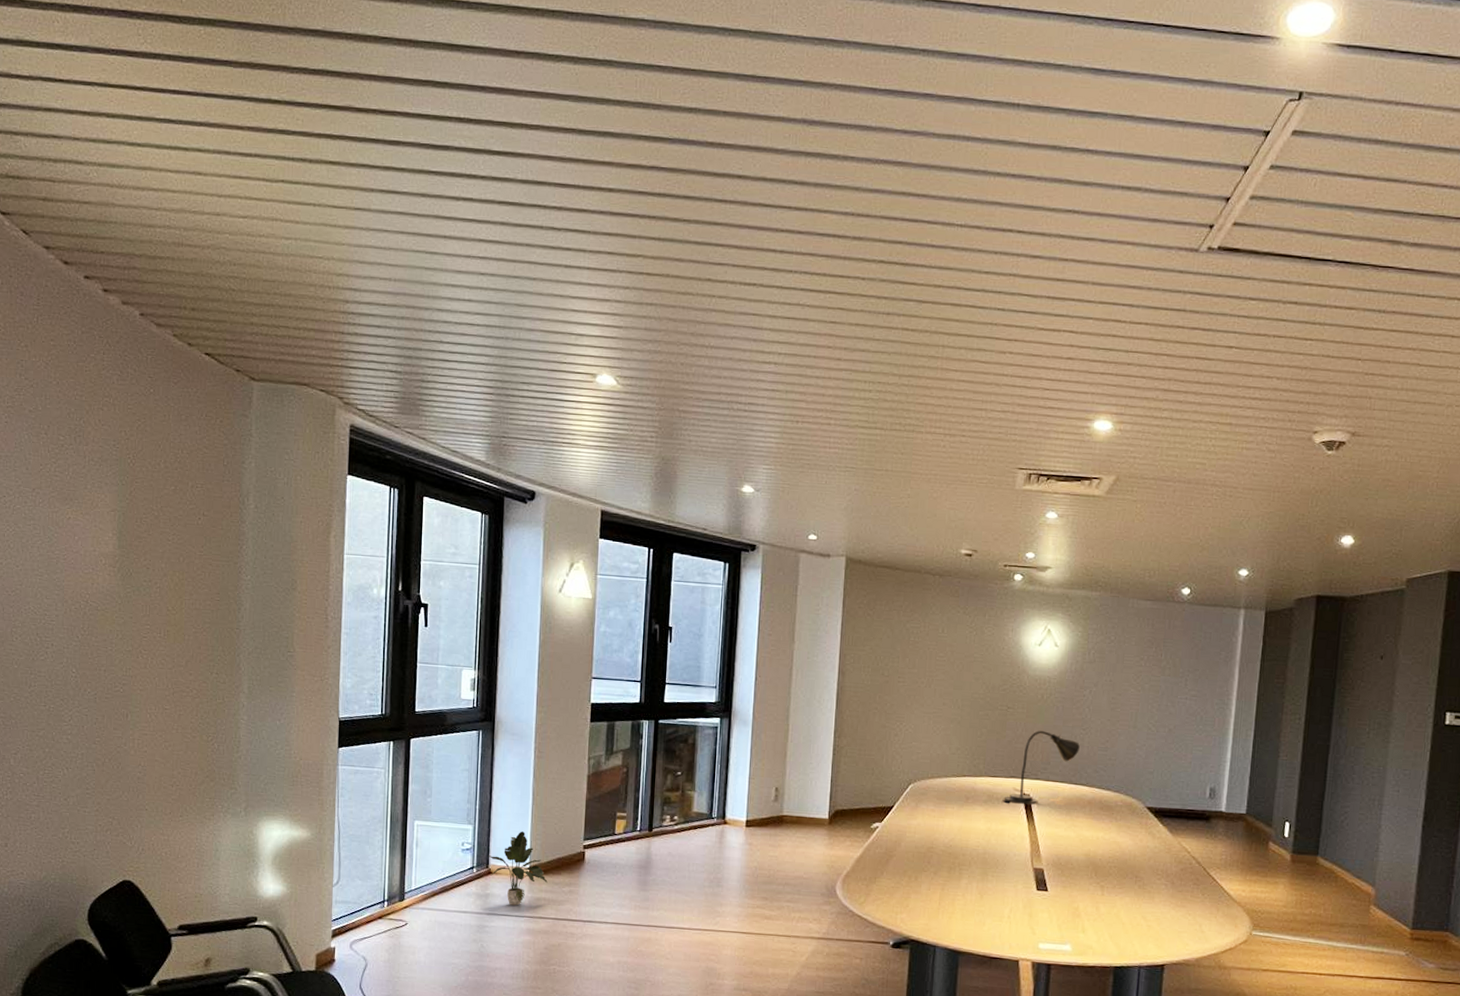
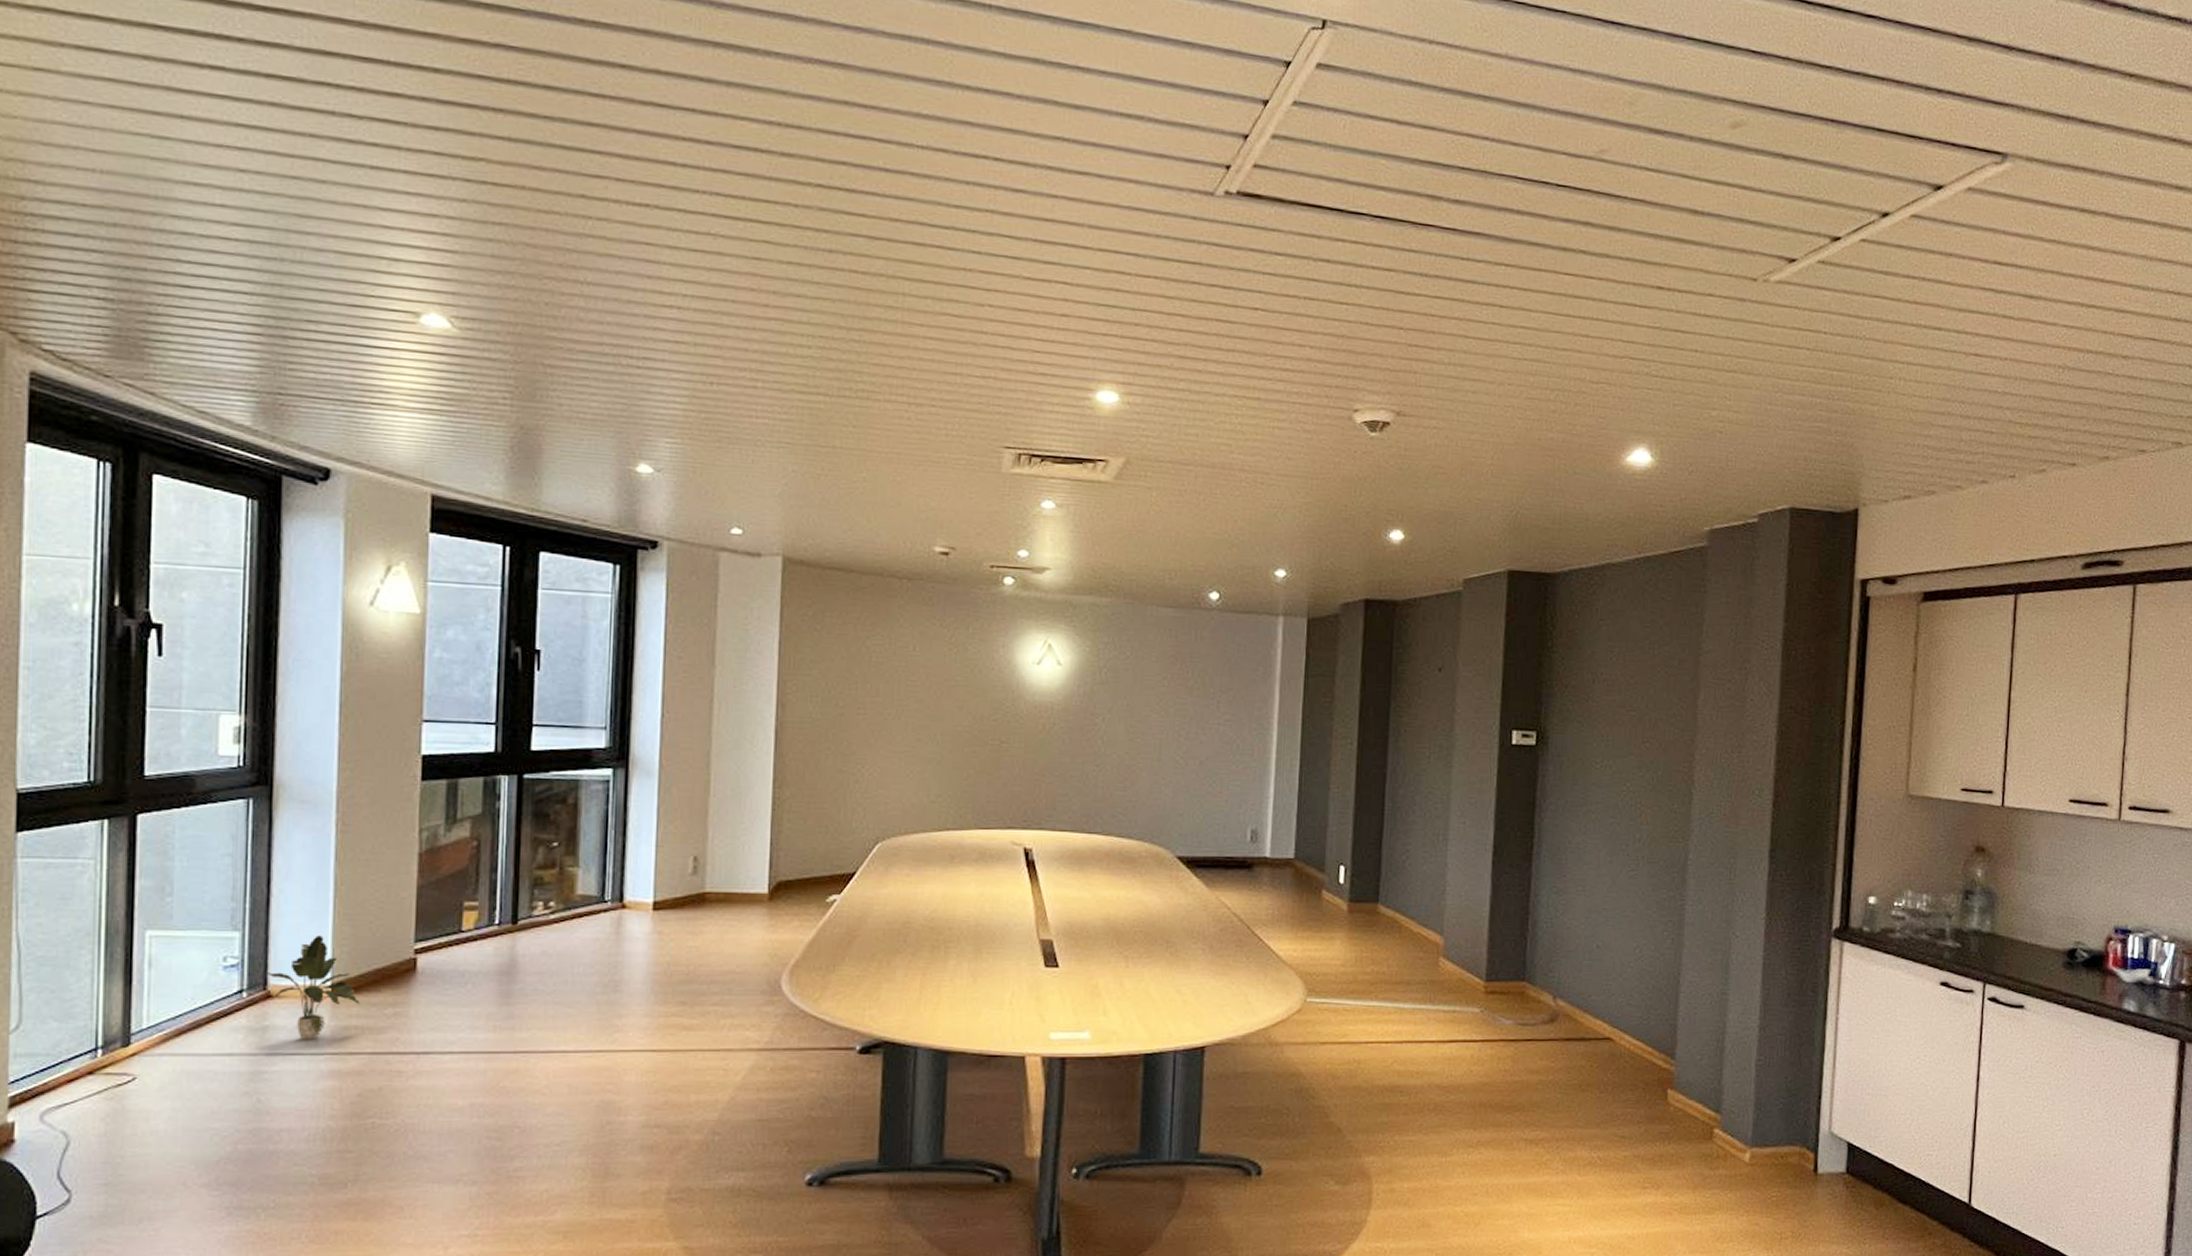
desk lamp: present [1002,731,1080,805] -> none [998,769,1093,862]

